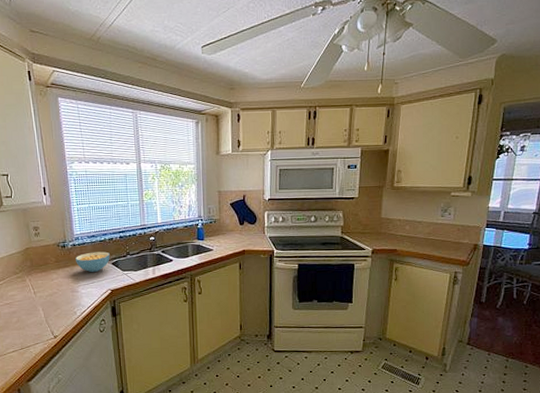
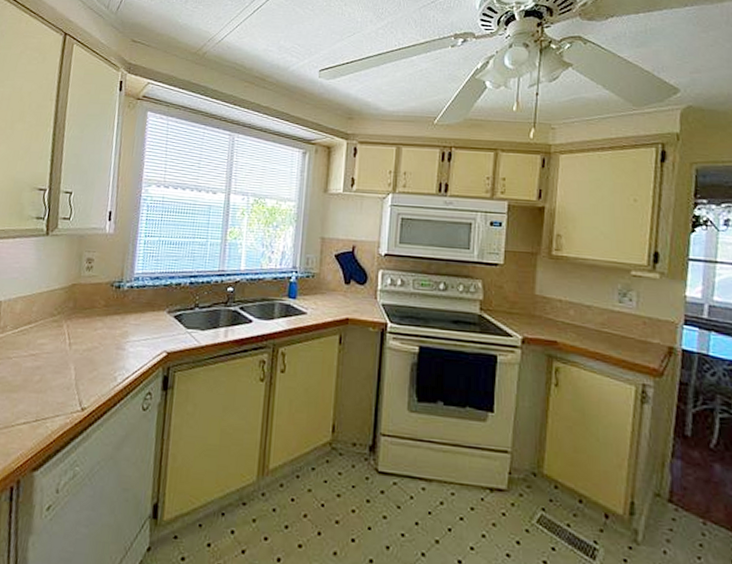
cereal bowl: present [76,251,110,273] -> none [129,298,174,326]

